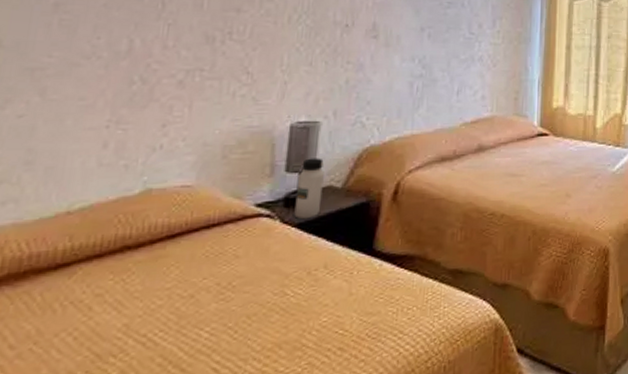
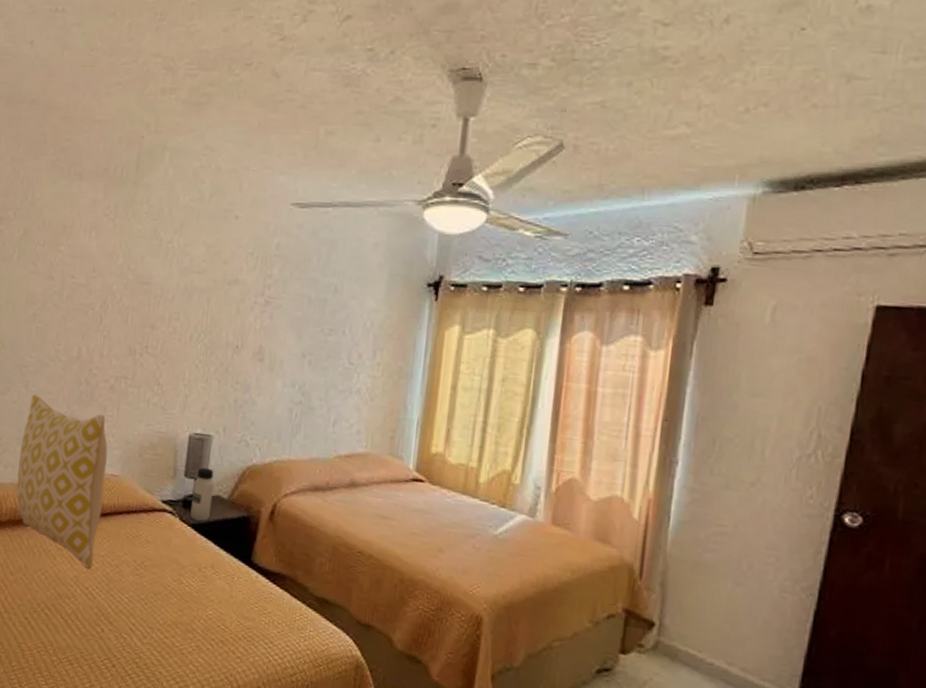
pillow: none [22,103,176,309] -> present [16,394,108,568]

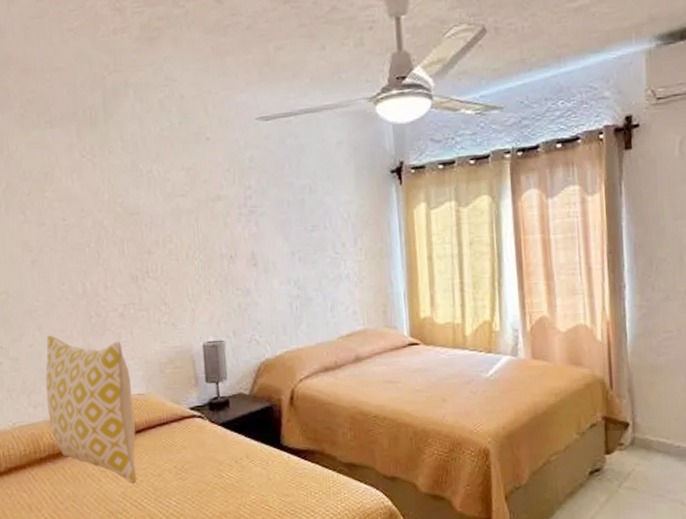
water bottle: present [190,467,214,522] -> none [216,370,236,420]

